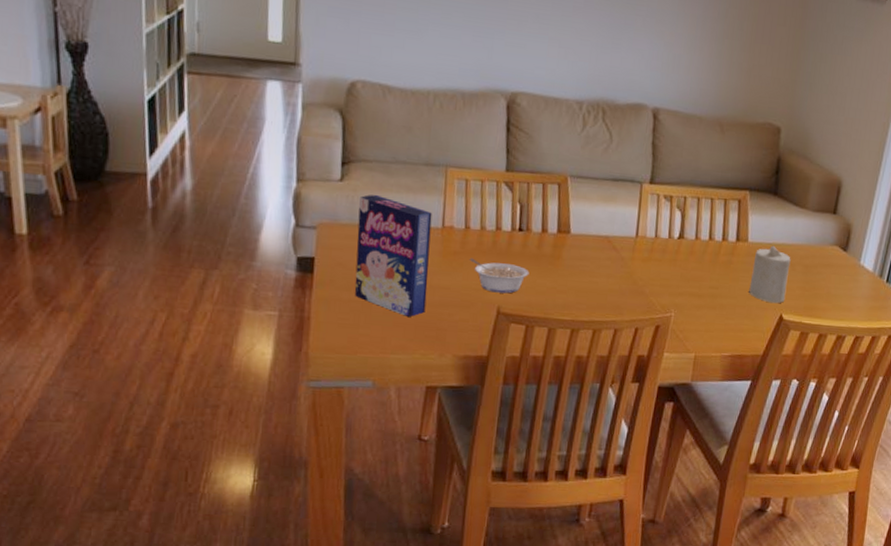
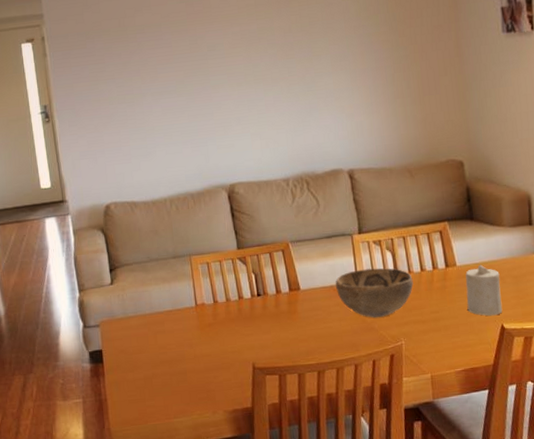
cereal box: present [354,194,432,318] -> none [127,290,195,386]
legume: present [469,258,529,294] -> none [222,325,273,352]
decorative bowl: none [611,224,698,283] -> present [335,268,414,318]

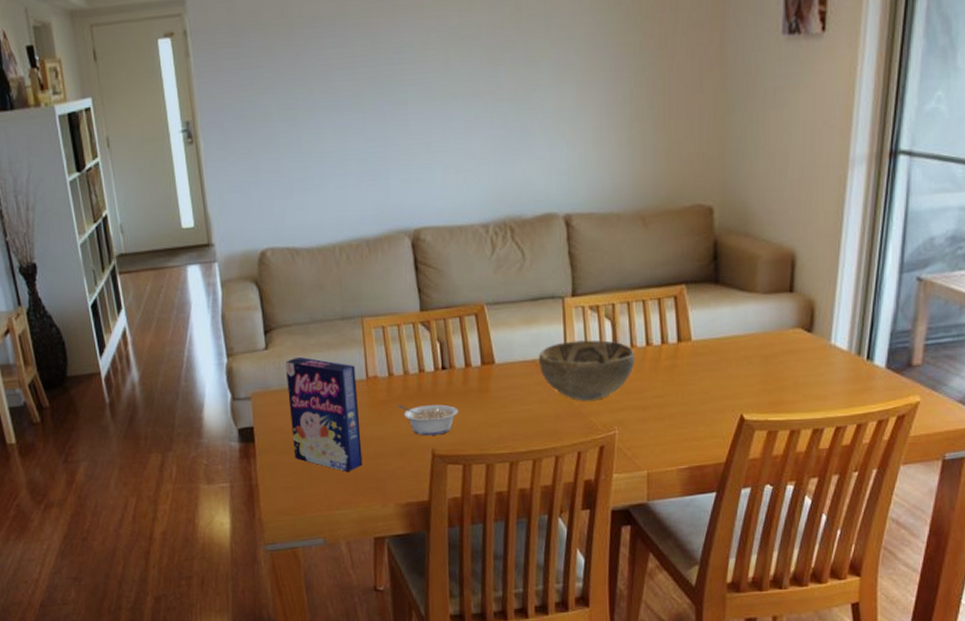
cereal box: none [127,290,195,386] -> present [284,357,363,473]
legume: none [222,325,273,352] -> present [397,404,459,436]
candle: present [465,264,503,316] -> none [700,340,745,404]

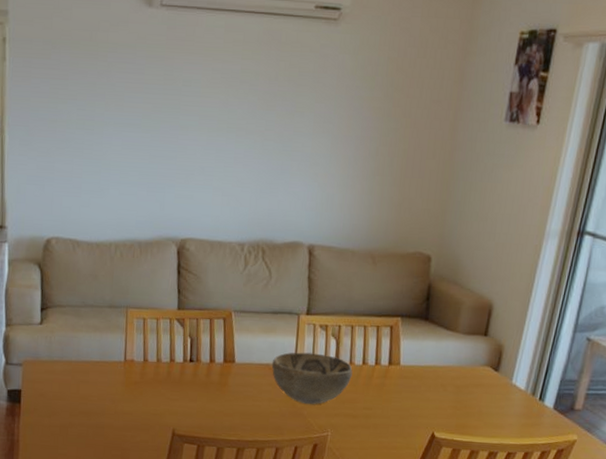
cereal box: present [284,357,363,473] -> none [54,335,116,440]
legume: present [397,404,459,436] -> none [148,387,200,417]

